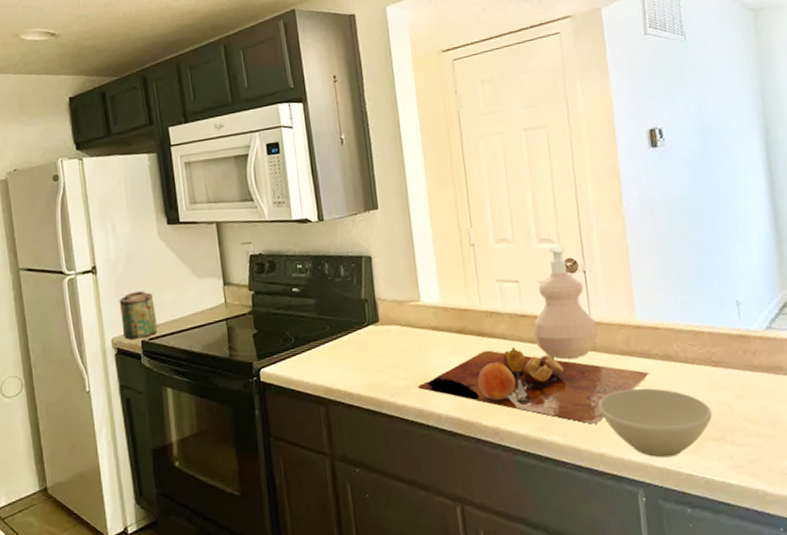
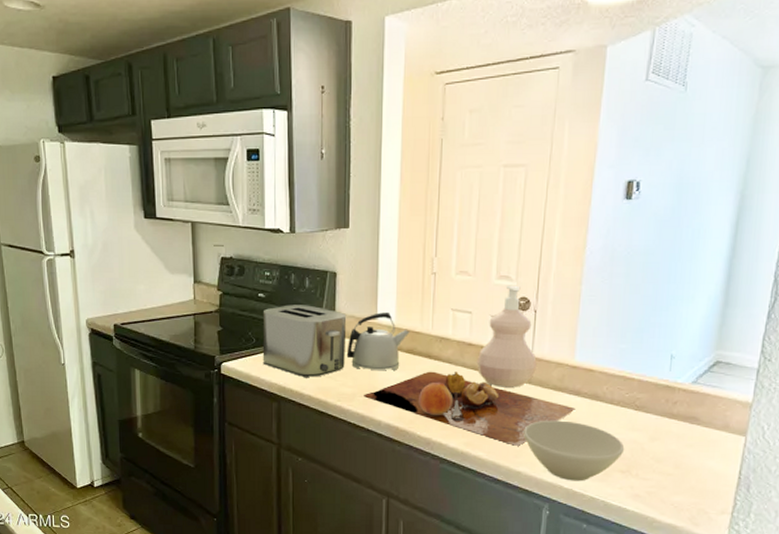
canister: present [119,291,158,340] -> none [94,279,130,322]
toaster: none [298,294,393,375] -> present [262,305,347,378]
kettle: none [393,292,457,358] -> present [346,312,410,370]

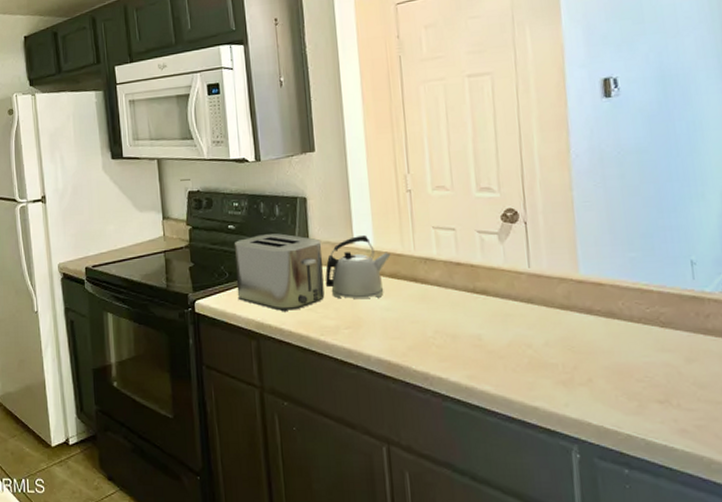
cutting board: present [364,371,576,446] -> none [348,295,590,377]
fruit: present [419,382,454,416] -> none [409,307,449,347]
soap bottle: present [476,285,537,388] -> none [468,196,537,310]
bowl: present [523,420,625,482] -> none [533,344,658,416]

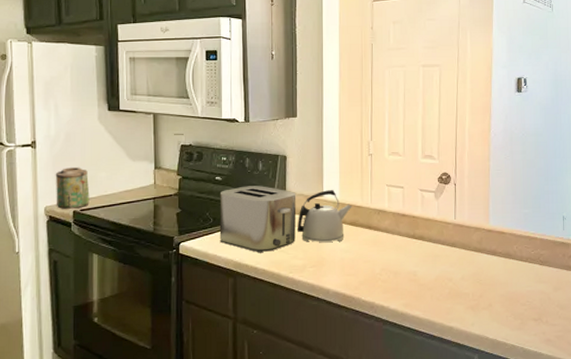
canister: none [65,221,101,266] -> present [55,167,90,209]

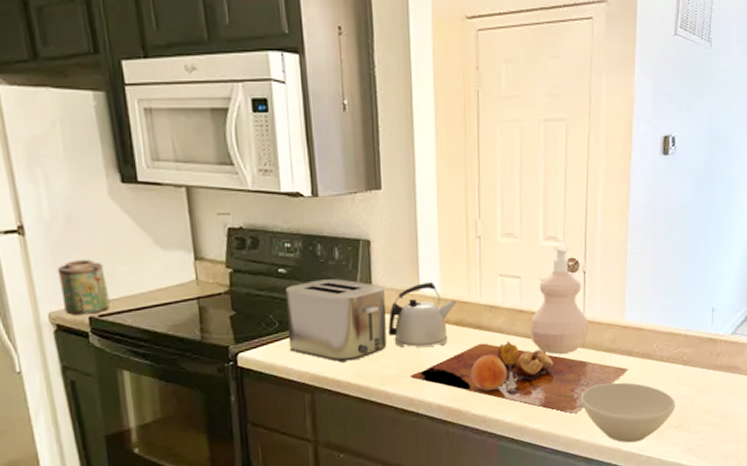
cutting board: none [313,240,493,304] -> present [410,341,629,414]
fruit: none [362,250,392,281] -> present [471,354,508,391]
soap bottle: none [410,163,459,252] -> present [529,246,589,354]
bowl: none [453,278,535,332] -> present [580,382,676,443]

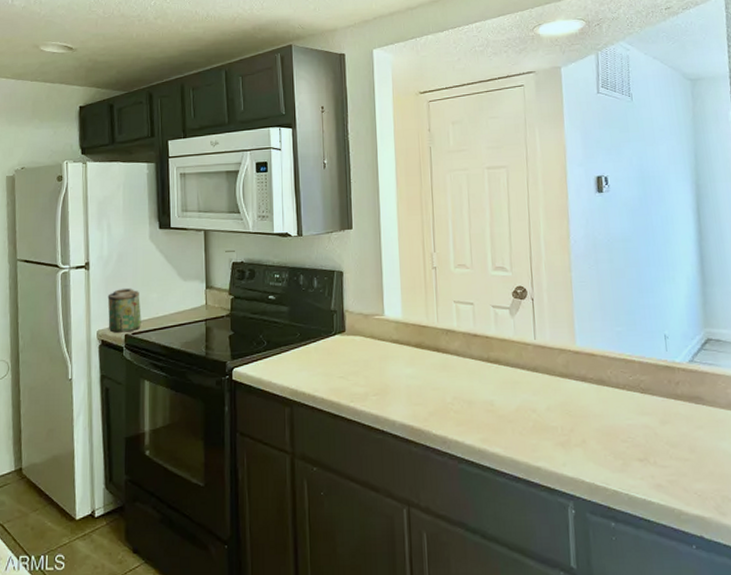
toaster: present [285,279,387,363] -> none [273,304,356,380]
kettle: present [387,282,457,348] -> none [356,308,417,367]
cutting board: present [410,341,629,414] -> none [376,364,584,439]
fruit: present [471,354,508,391] -> none [431,375,465,412]
soap bottle: present [529,246,589,354] -> none [483,275,541,377]
bowl: present [580,382,676,443] -> none [537,408,639,474]

